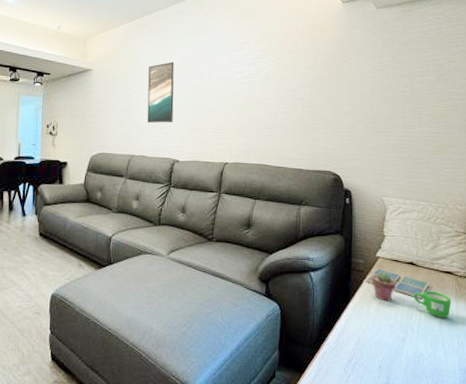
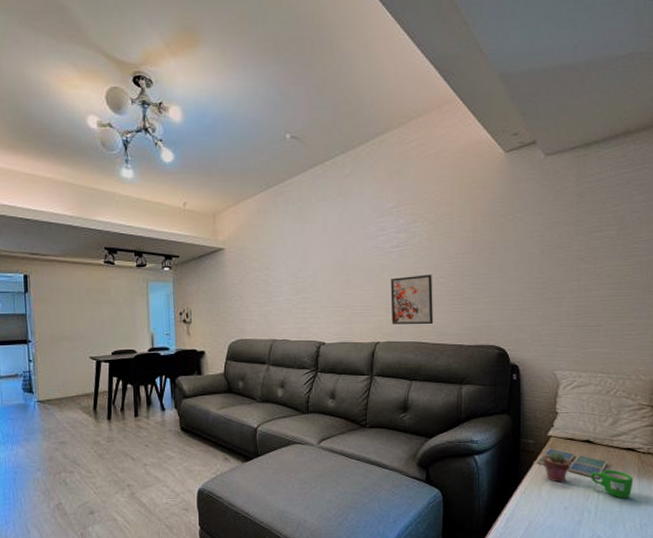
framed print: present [147,61,174,124] -> none [285,234,316,304]
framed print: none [239,104,278,150] -> present [390,274,433,325]

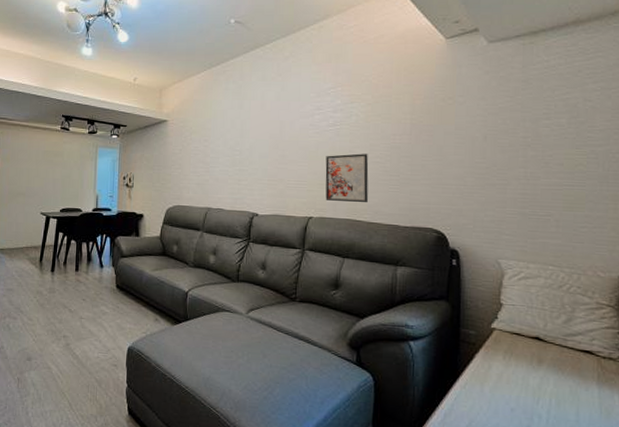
drink coaster: present [536,448,608,479] -> none [478,342,562,382]
potted succulent: present [542,451,571,483] -> none [485,345,518,381]
mug: present [590,470,634,499] -> none [540,372,593,407]

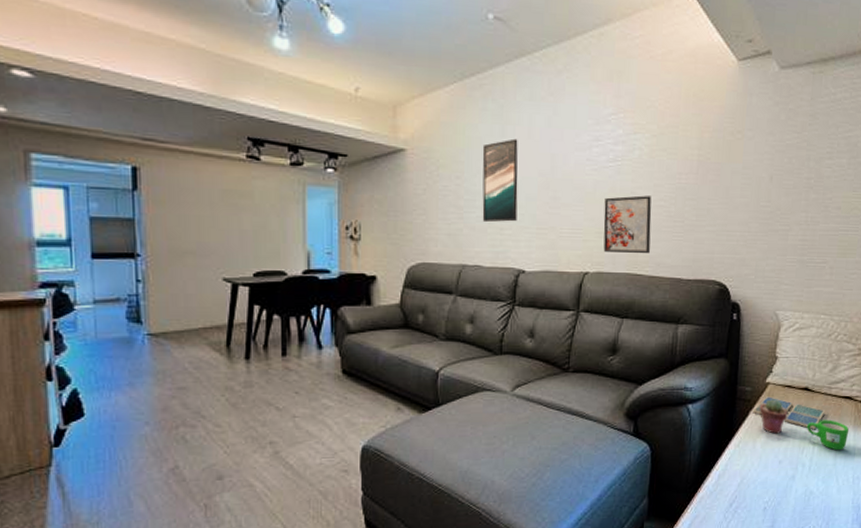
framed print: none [224,110,253,175] -> present [482,138,518,223]
drink coaster: none [478,342,562,382] -> present [752,396,826,430]
potted succulent: none [485,345,518,381] -> present [759,399,788,434]
mug: none [540,372,593,407] -> present [806,419,849,451]

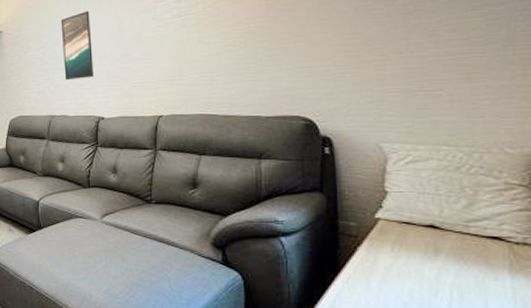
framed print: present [603,195,652,254] -> none [172,43,223,97]
drink coaster: present [752,396,826,430] -> none [361,233,464,272]
potted succulent: present [759,399,788,434] -> none [369,236,410,273]
mug: present [806,419,849,451] -> none [437,261,504,298]

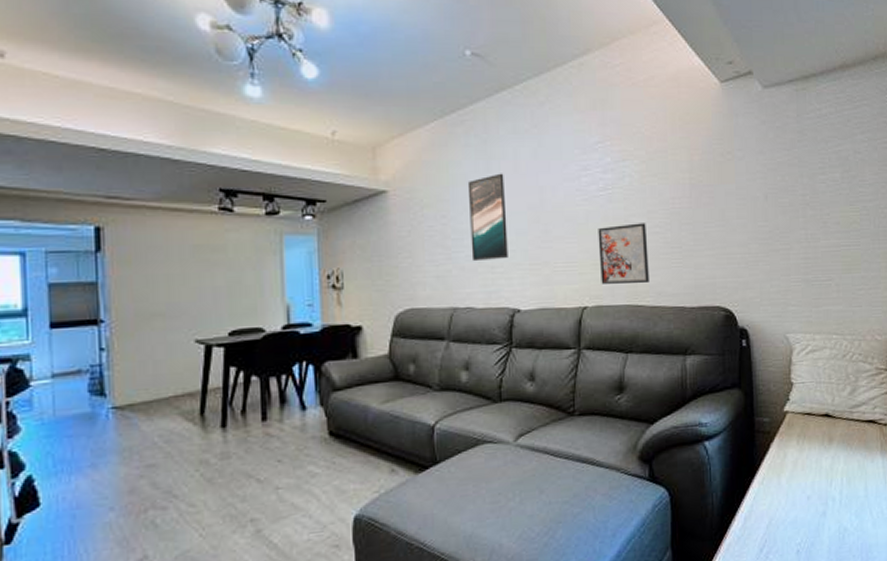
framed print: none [172,43,223,97] -> present [598,223,649,284]

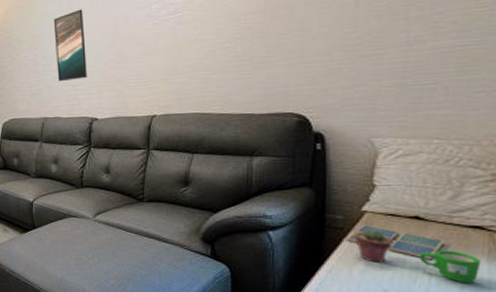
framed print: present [598,223,649,284] -> none [167,40,217,96]
drink coaster: none [773,426,850,460] -> present [346,225,445,260]
potted succulent: none [780,428,811,467] -> present [354,227,393,262]
mug: none [831,446,877,481] -> present [418,250,482,283]

